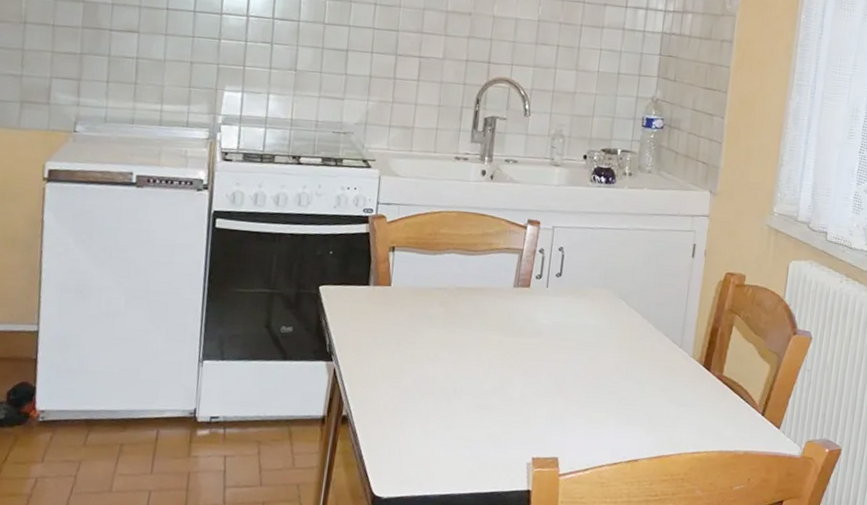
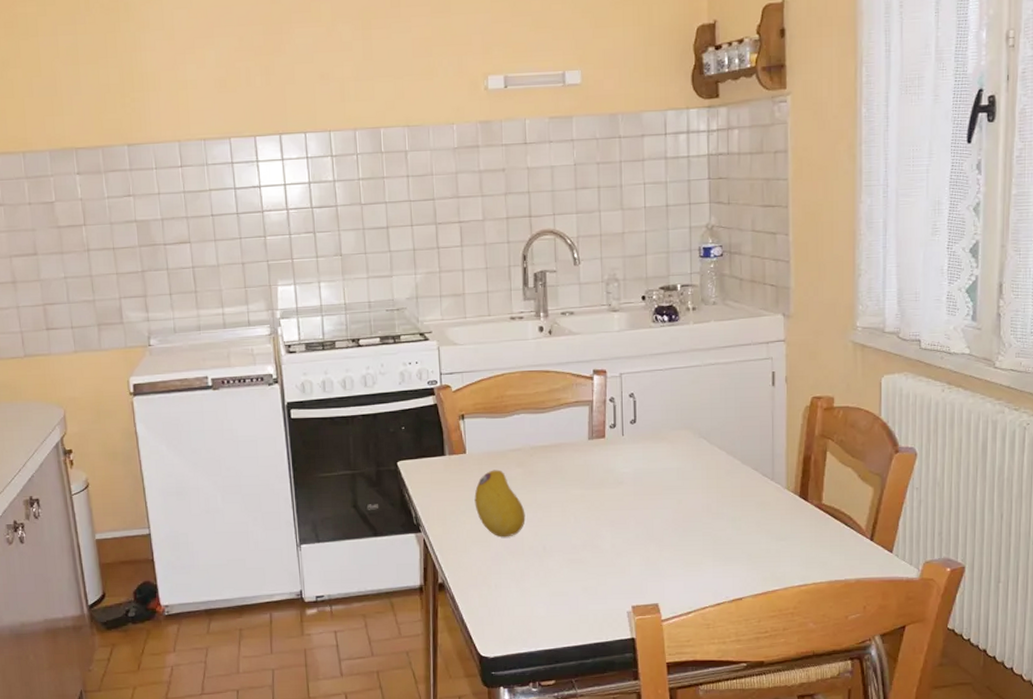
fruit: none [392,306,441,376] -> present [474,469,526,538]

